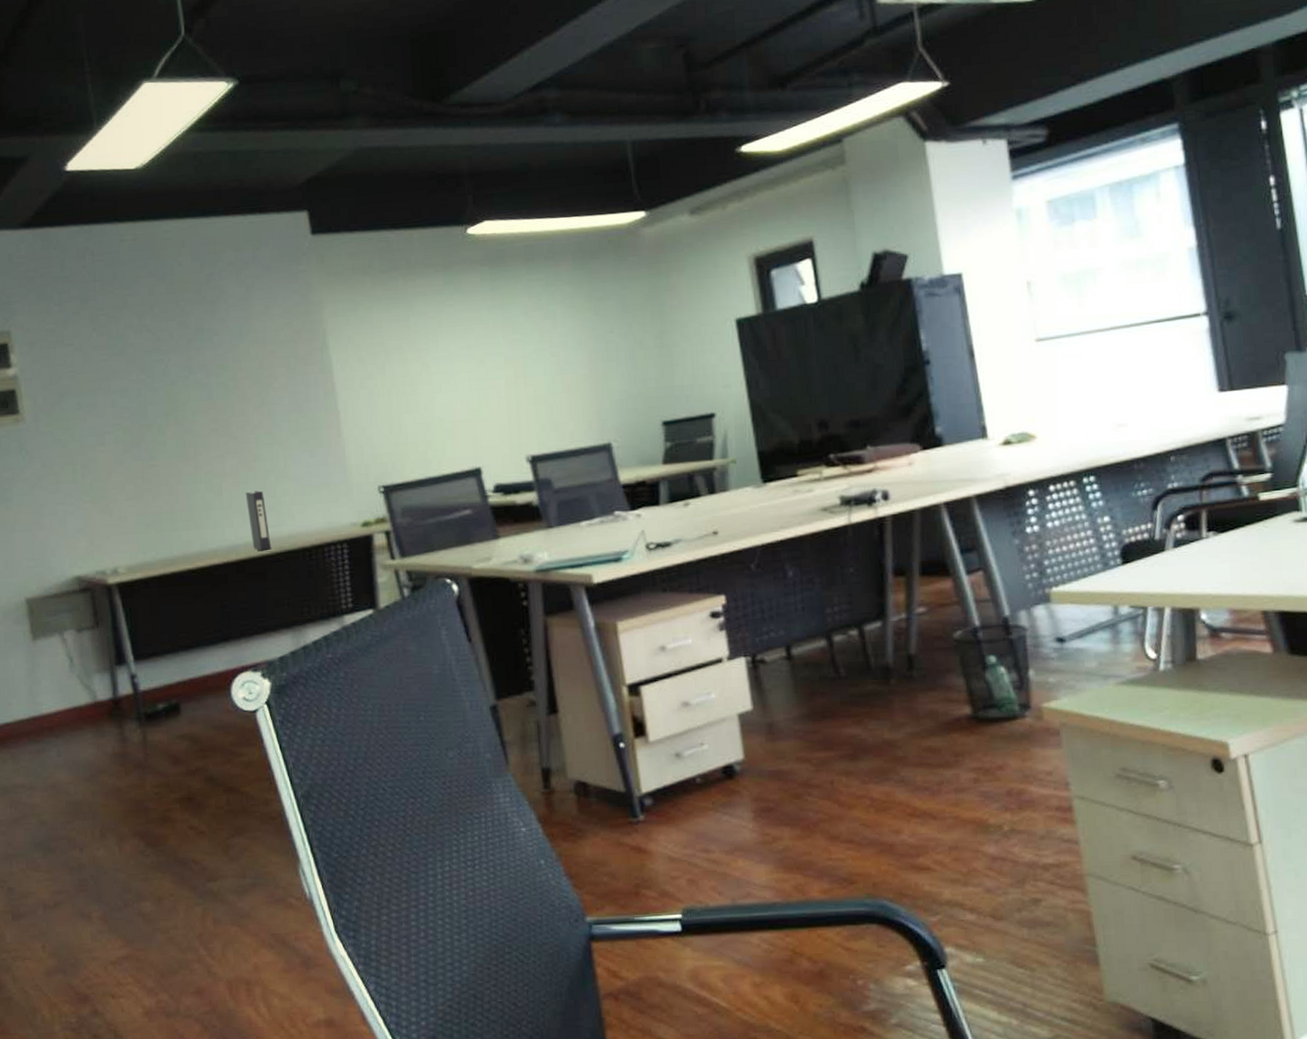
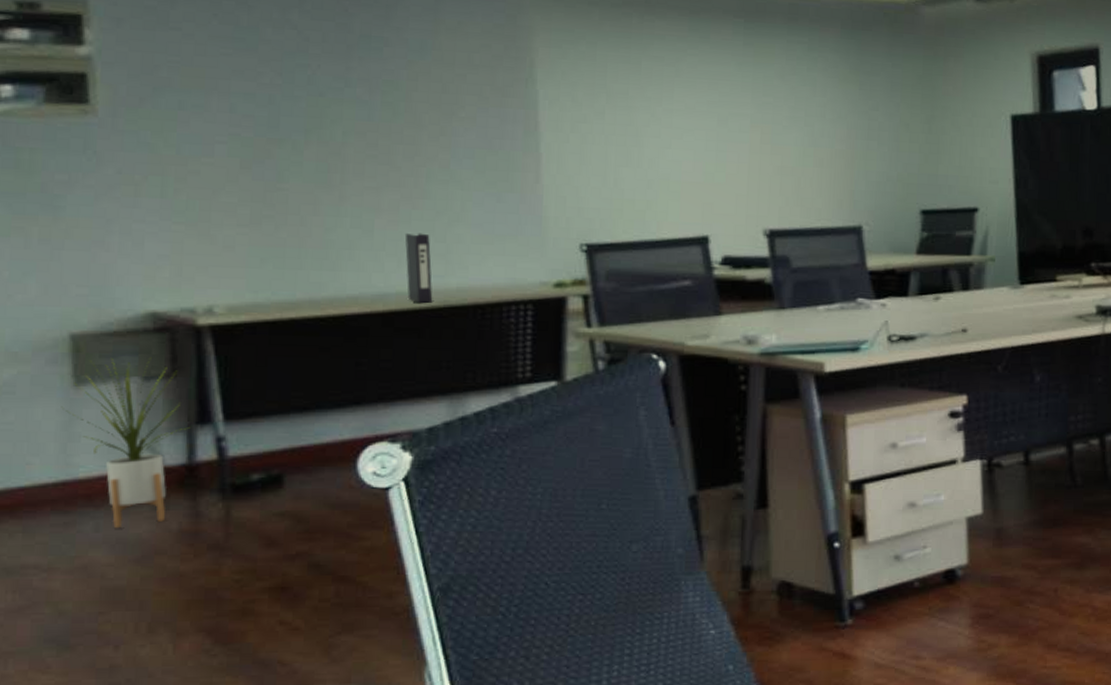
house plant: none [26,613,112,754] -> present [61,357,190,529]

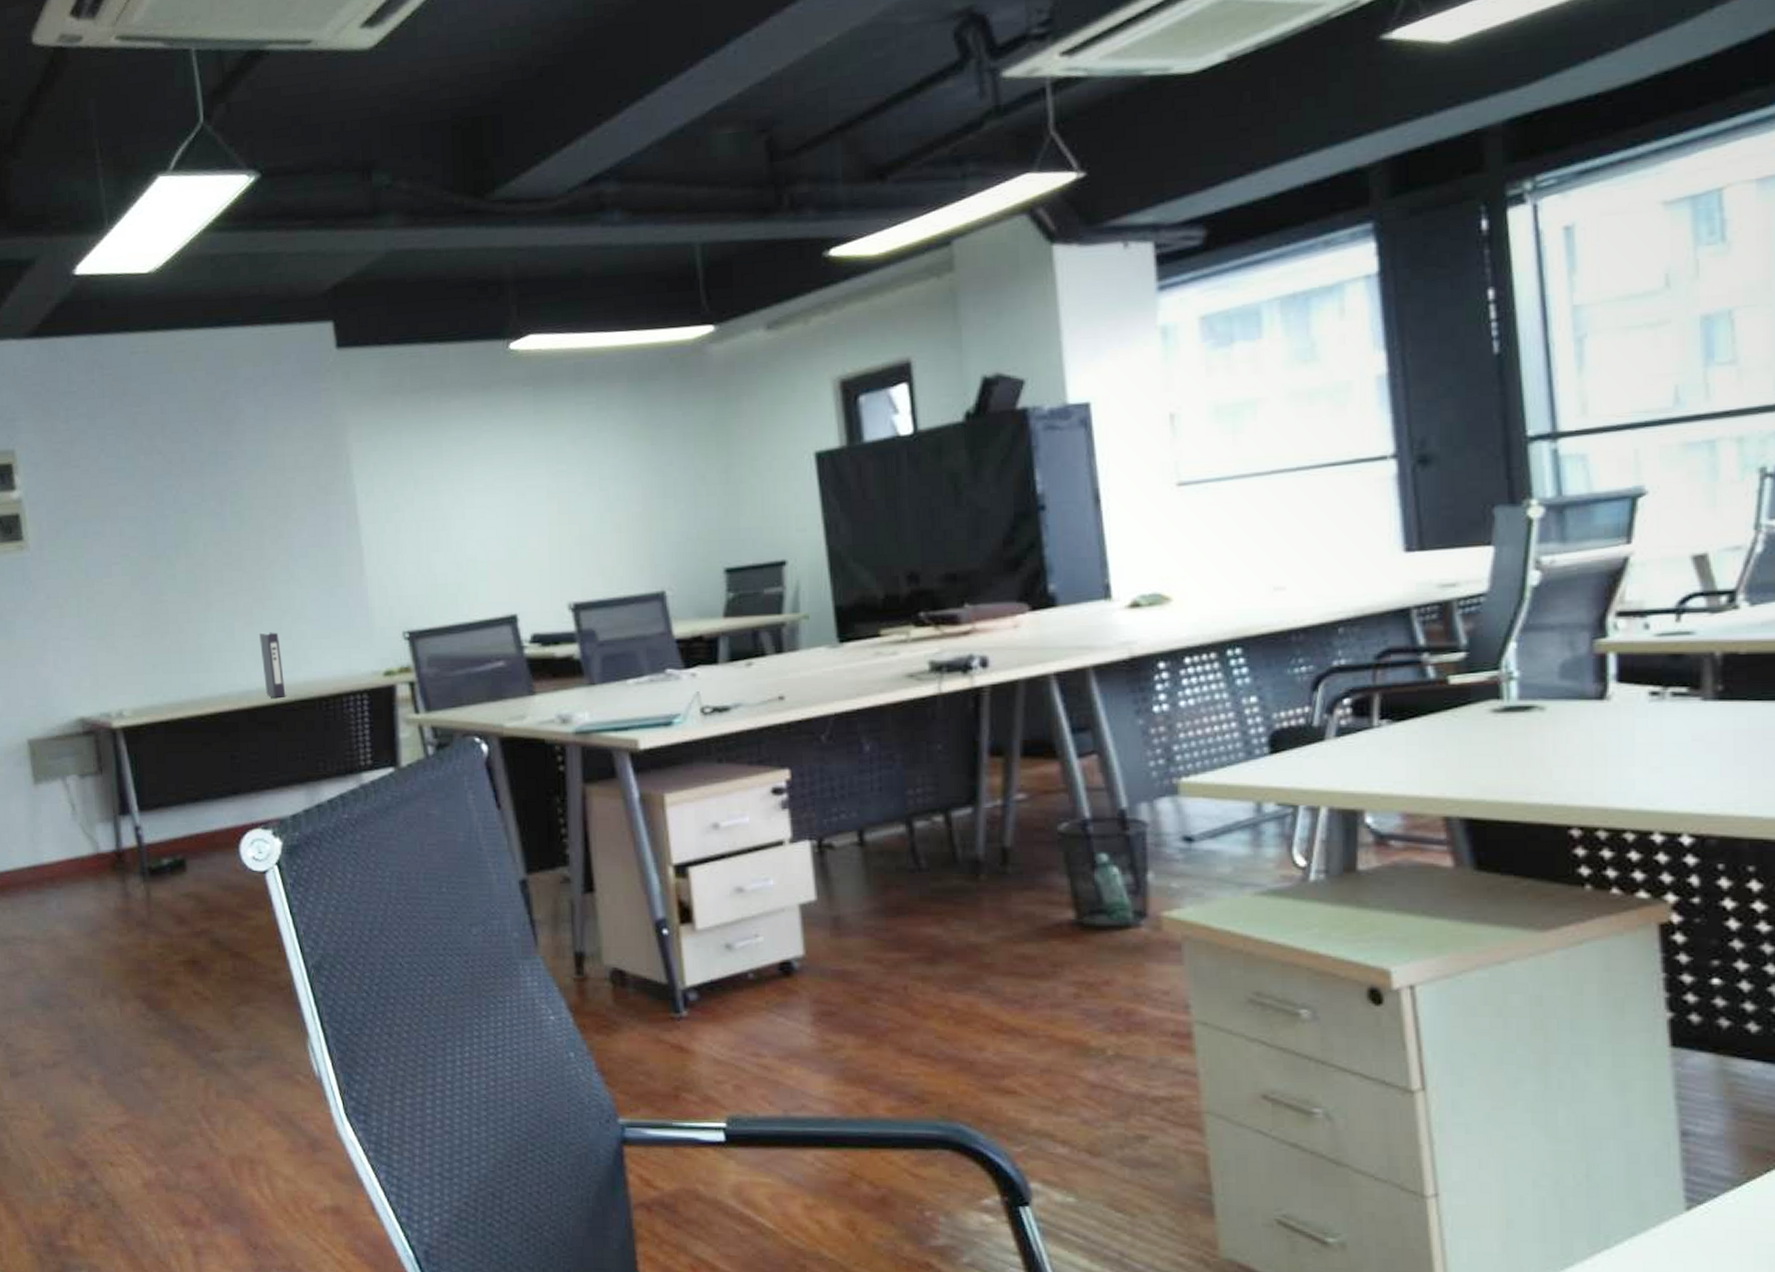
house plant: present [61,357,190,529] -> none [27,757,116,907]

